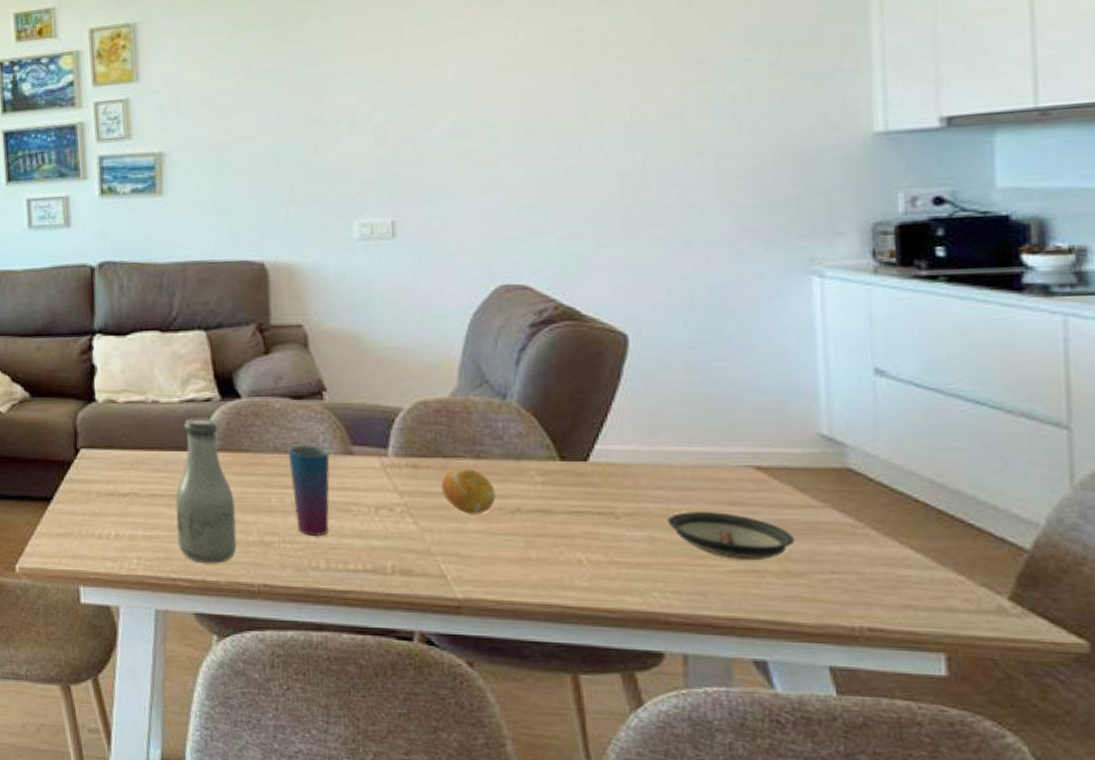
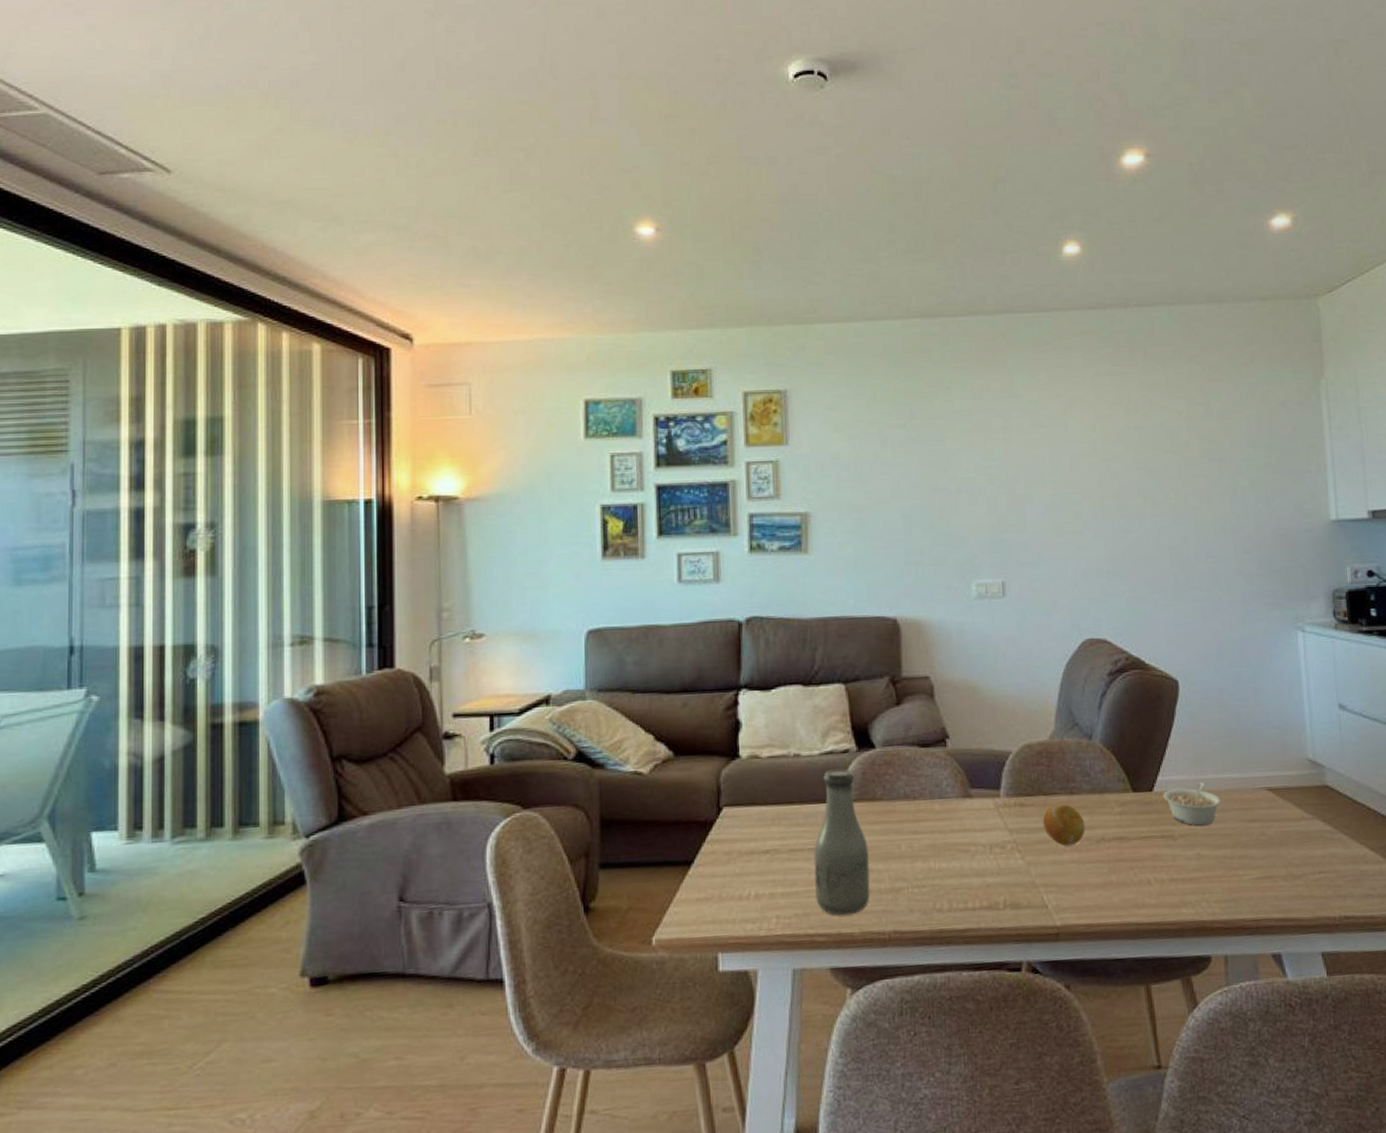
cup: present [287,445,330,537] -> none [916,790,952,879]
legume: none [602,454,687,504] -> present [1163,782,1222,826]
saucer: present [667,512,796,561] -> none [1210,828,1296,869]

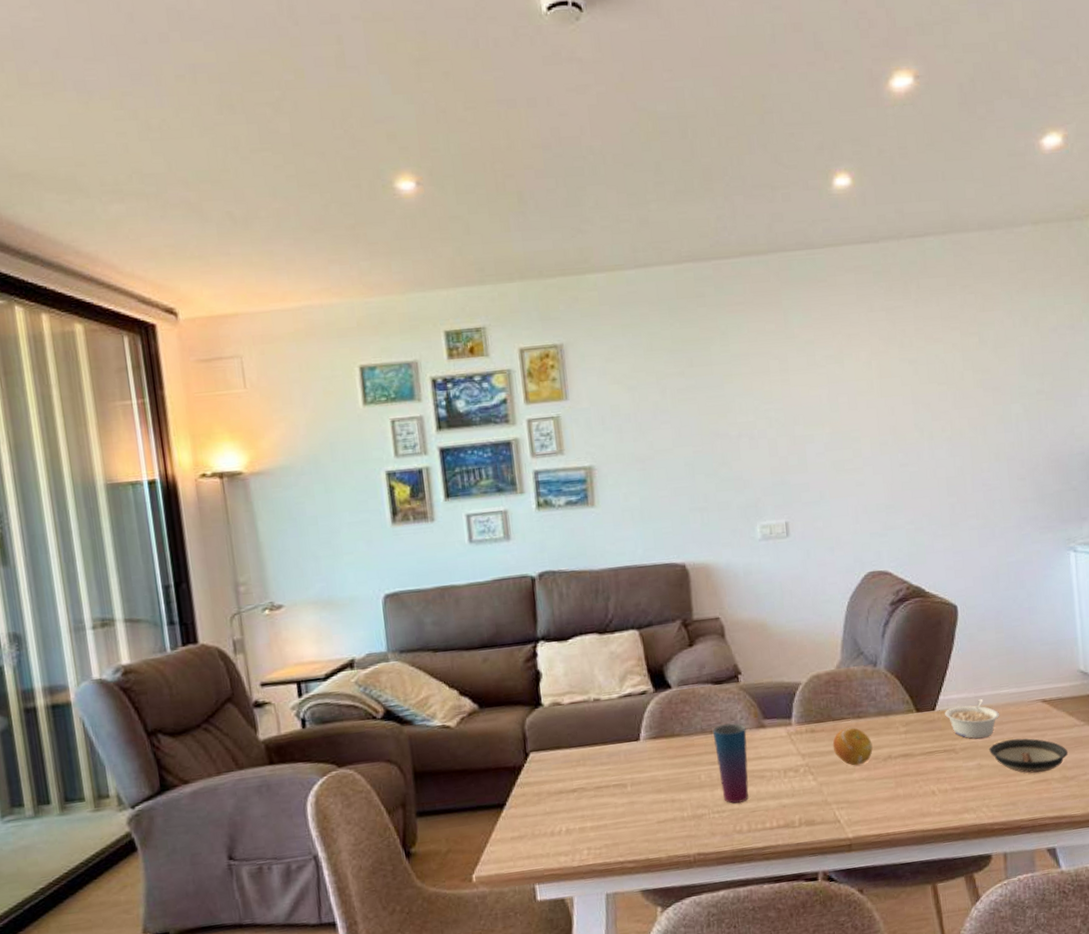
bottle: present [814,768,870,916] -> none [619,709,674,843]
cup: none [916,790,952,879] -> present [712,723,749,804]
saucer: none [1210,828,1296,869] -> present [989,738,1069,773]

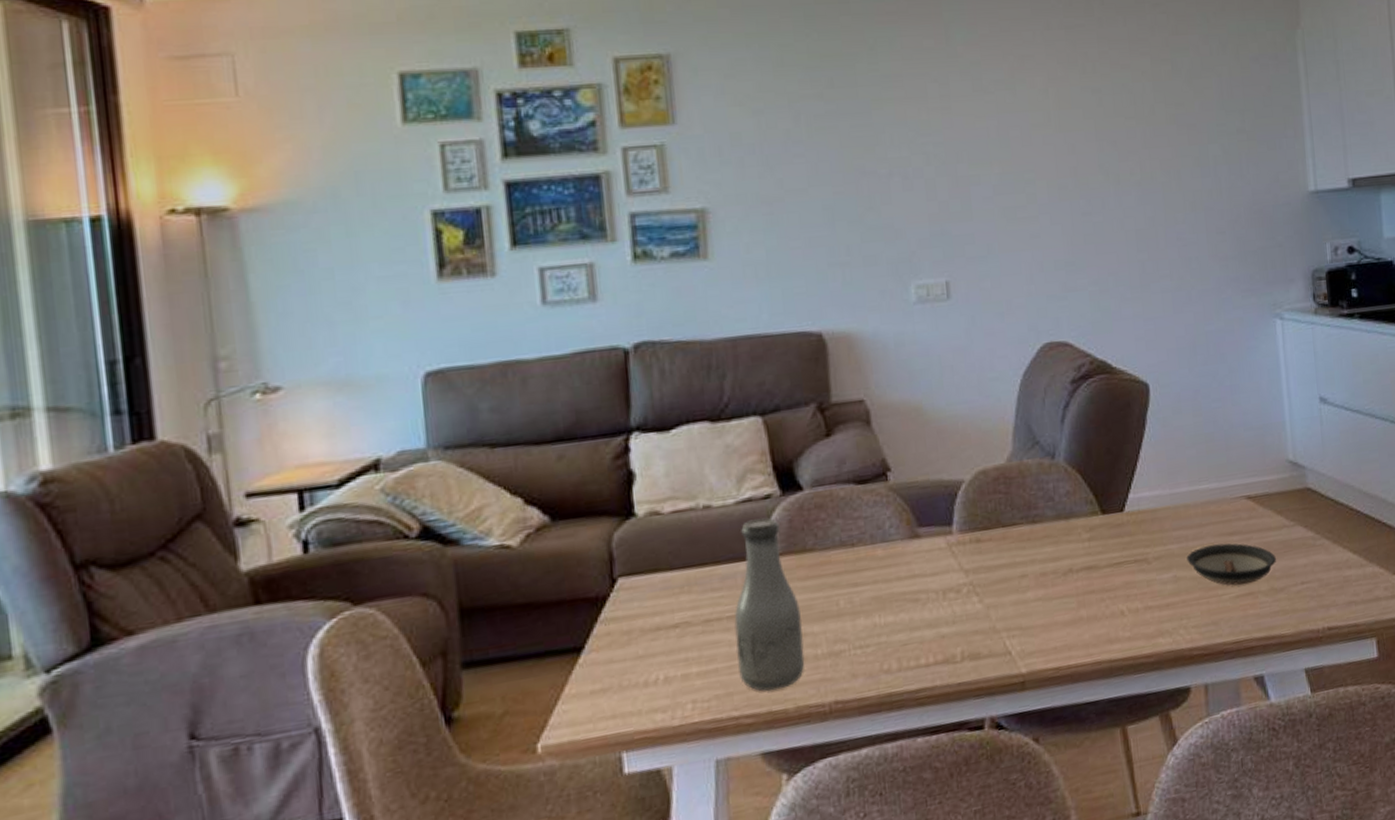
bottle: none [619,709,674,843] -> present [734,517,805,691]
cup: present [712,723,749,804] -> none [854,533,899,636]
fruit: present [832,727,873,766] -> none [1002,534,1051,583]
legume: present [945,698,1000,739] -> none [1135,496,1199,546]

